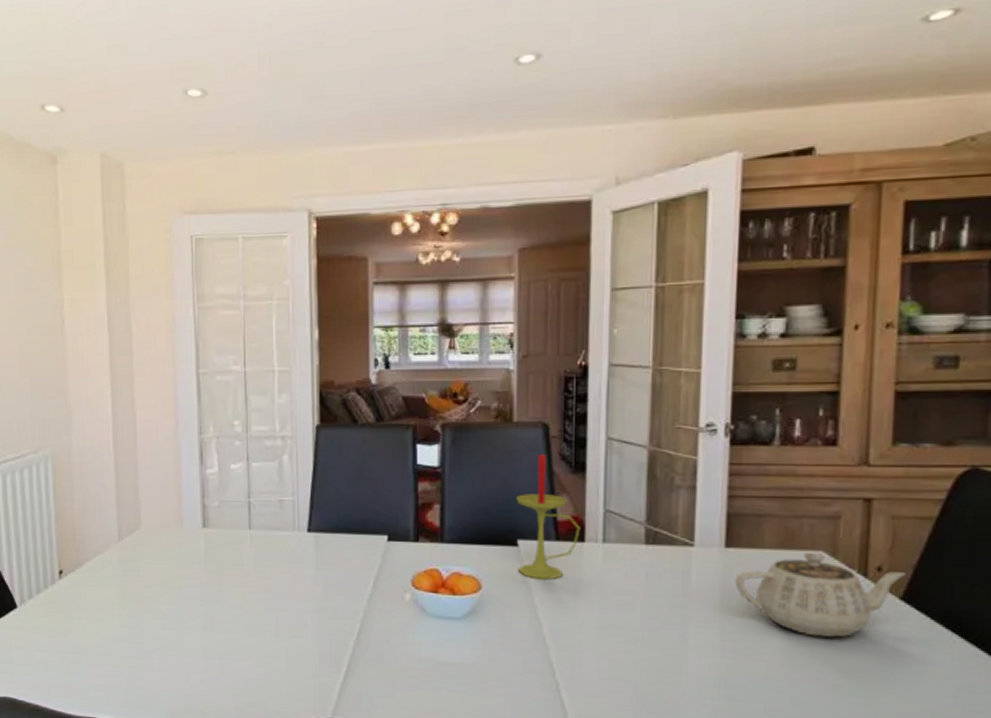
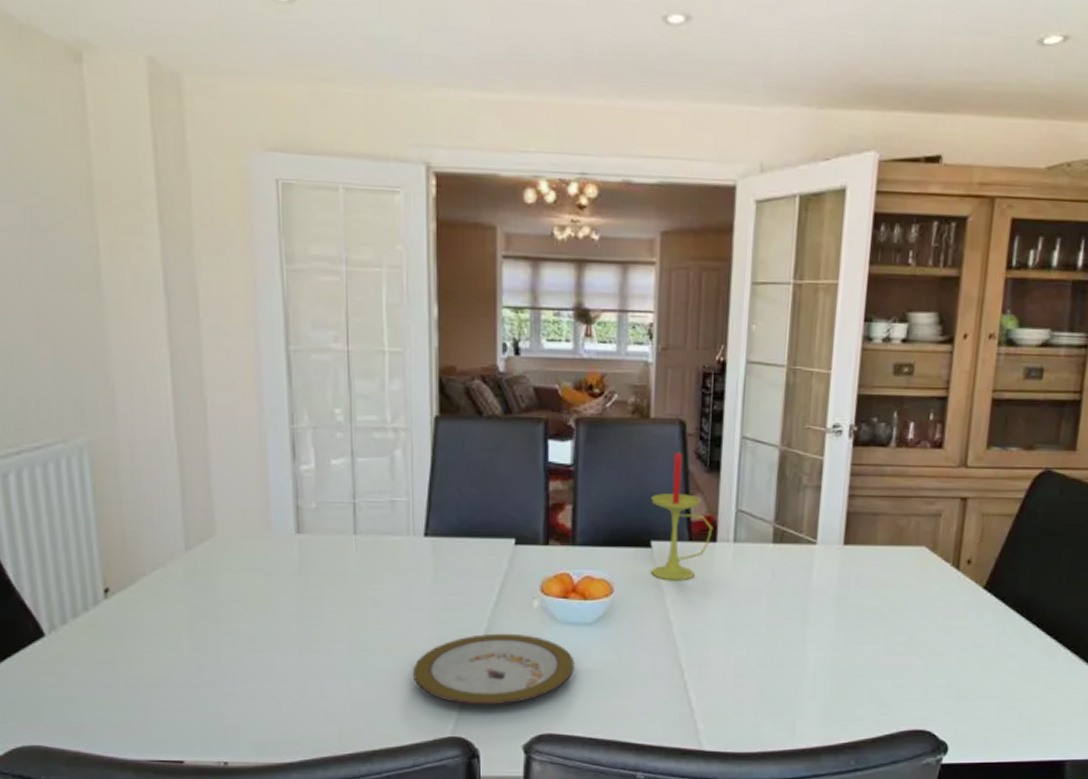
plate: none [297,623,445,692] -> present [412,633,575,706]
teapot: present [735,552,907,638] -> none [850,547,990,625]

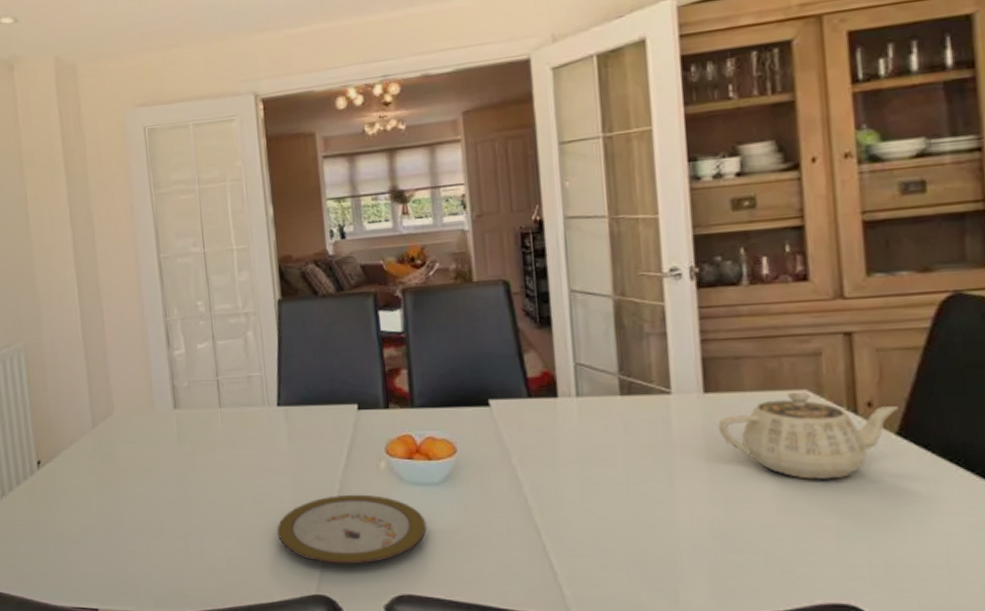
candle: present [651,451,713,581] -> none [483,310,552,439]
teapot: none [850,547,990,625] -> present [718,391,900,479]

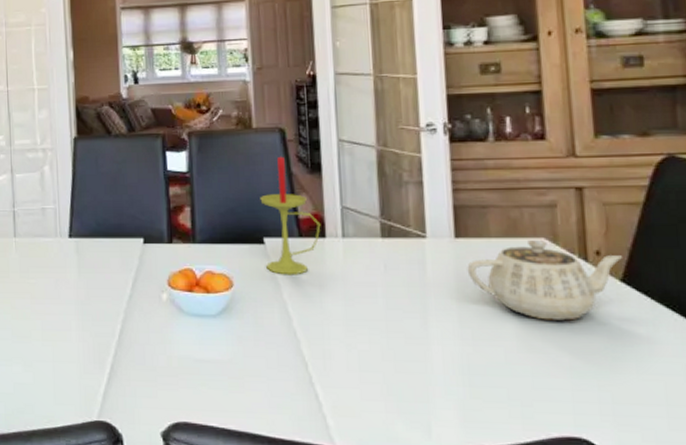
plate: present [276,494,427,565] -> none [63,323,203,392]
candle: none [483,310,552,439] -> present [260,156,321,275]

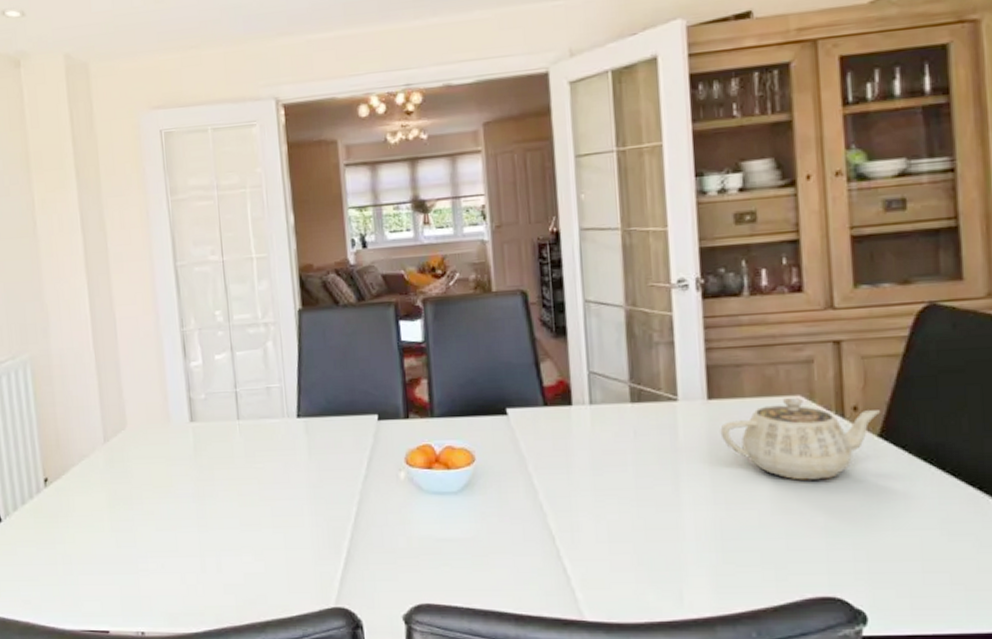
candle: present [260,156,321,275] -> none [502,320,567,447]

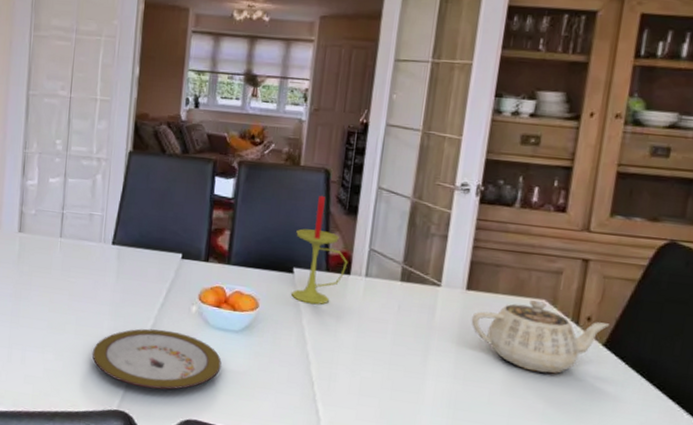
plate: none [295,505,445,576] -> present [92,328,222,390]
candle: none [502,320,567,447] -> present [291,195,348,305]

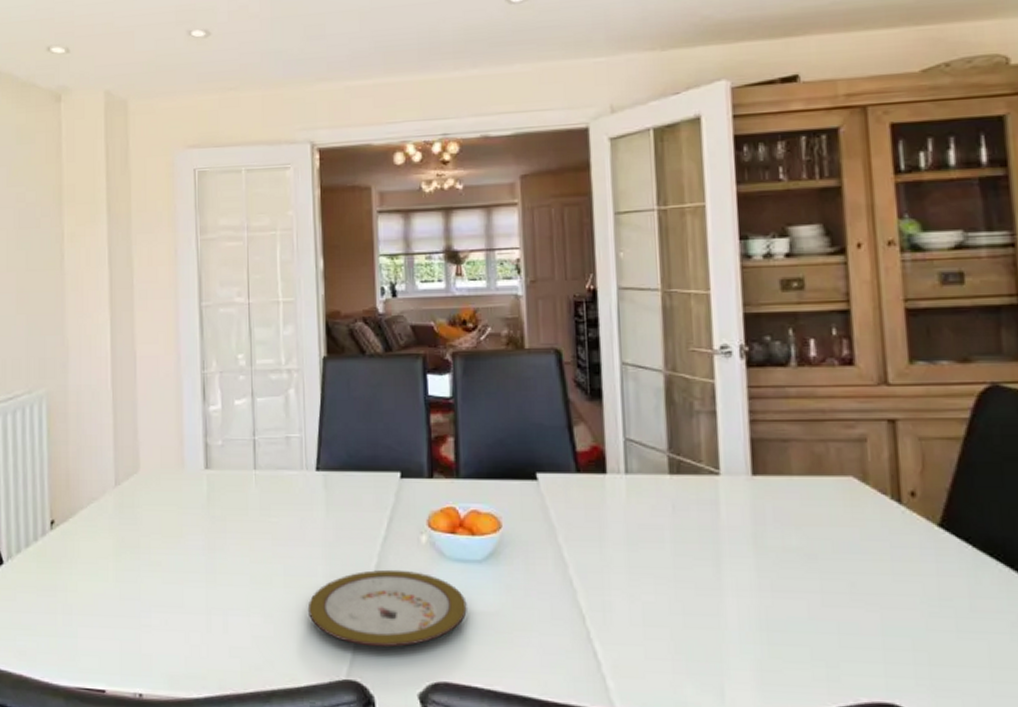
candle: present [291,195,348,305] -> none [533,380,601,516]
teapot: present [471,300,610,374] -> none [765,477,942,571]

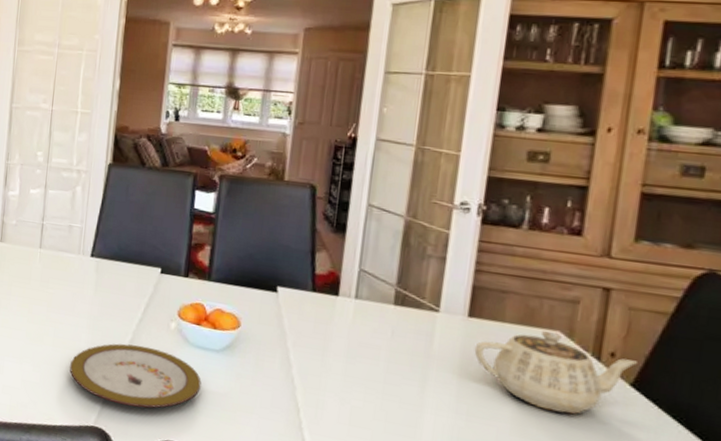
teapot: none [765,477,942,571] -> present [474,330,639,415]

